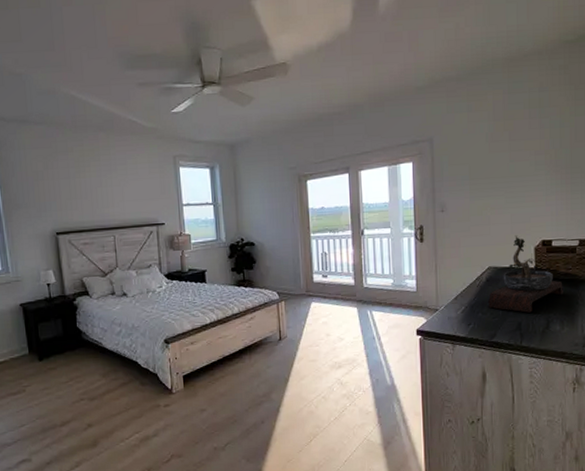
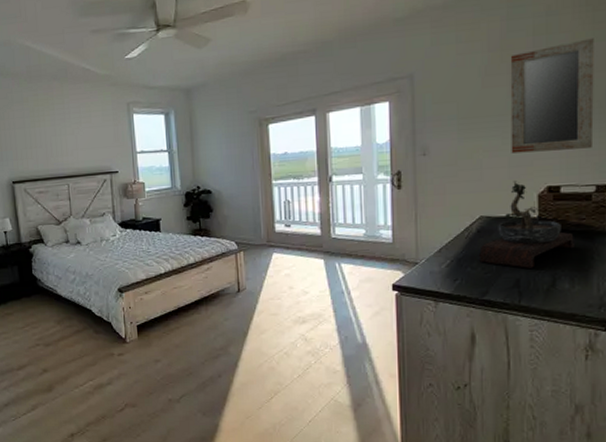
home mirror: none [511,113,577,211] -> present [510,38,594,154]

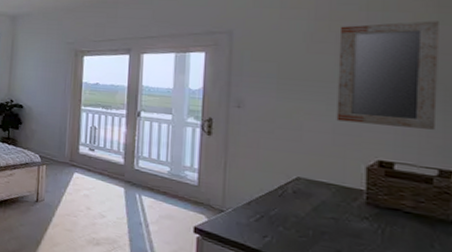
bonsai tree: present [479,181,574,268] -> none [294,148,410,242]

